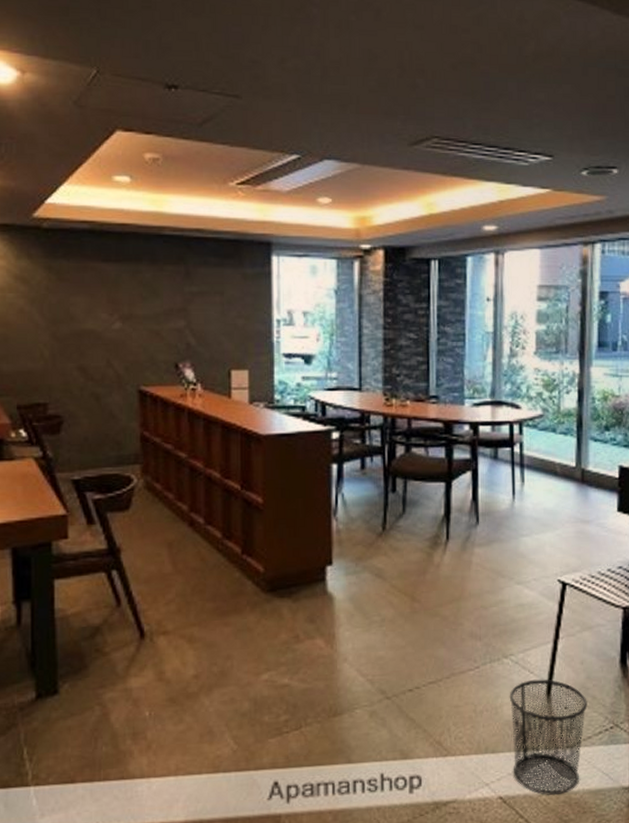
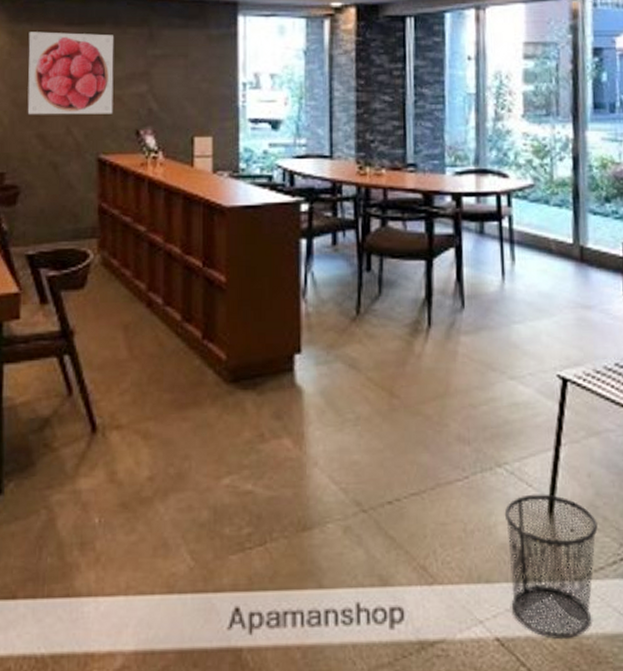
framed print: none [66,267,152,349] -> present [27,31,115,115]

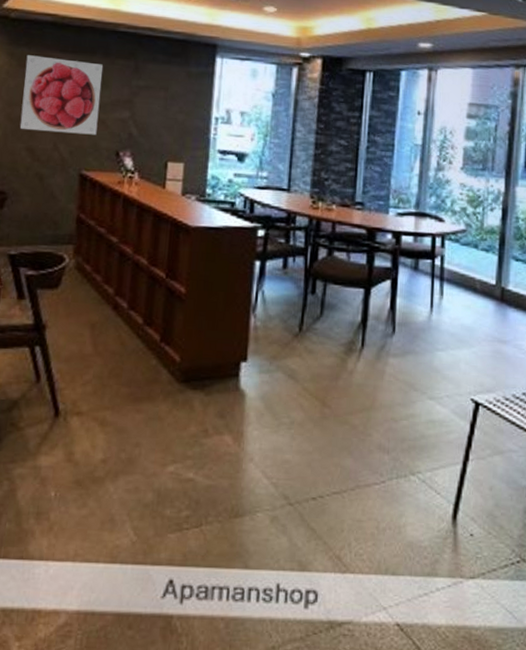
waste bin: present [504,494,598,639] -> none [412,501,494,628]

